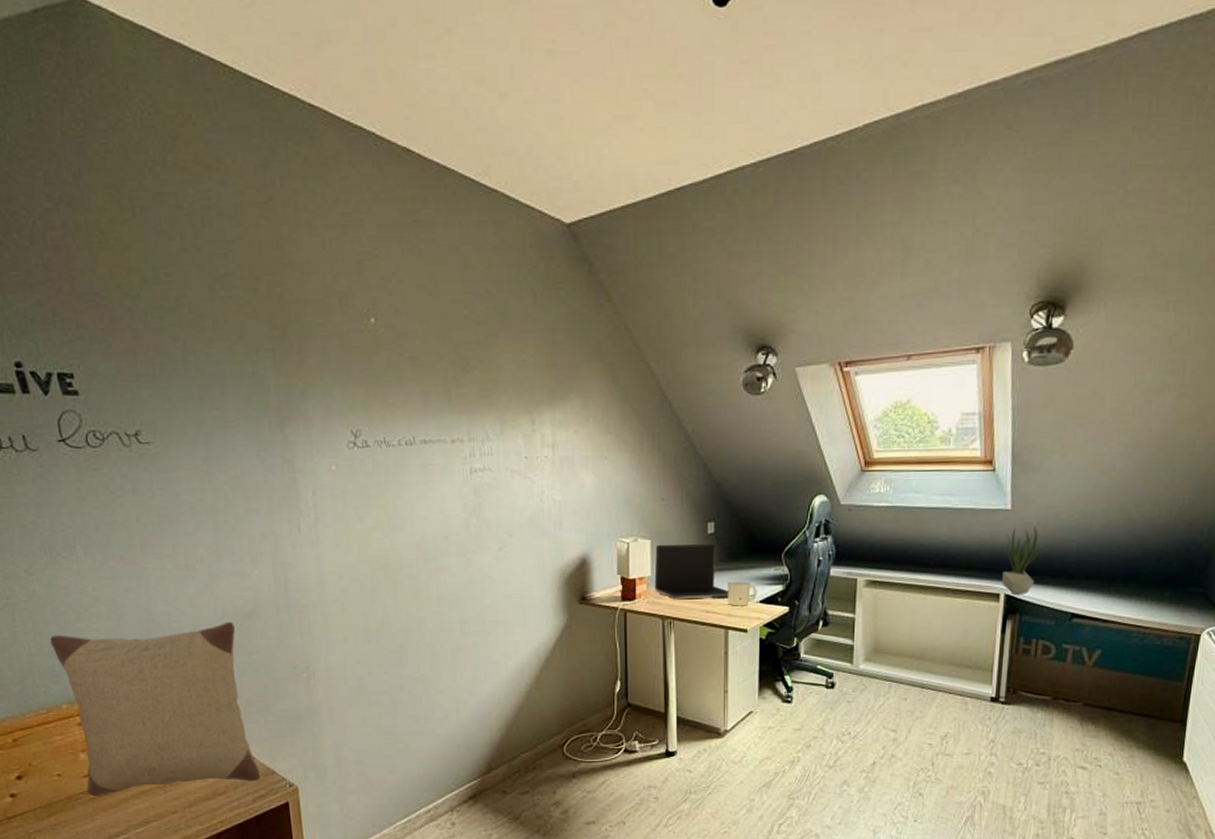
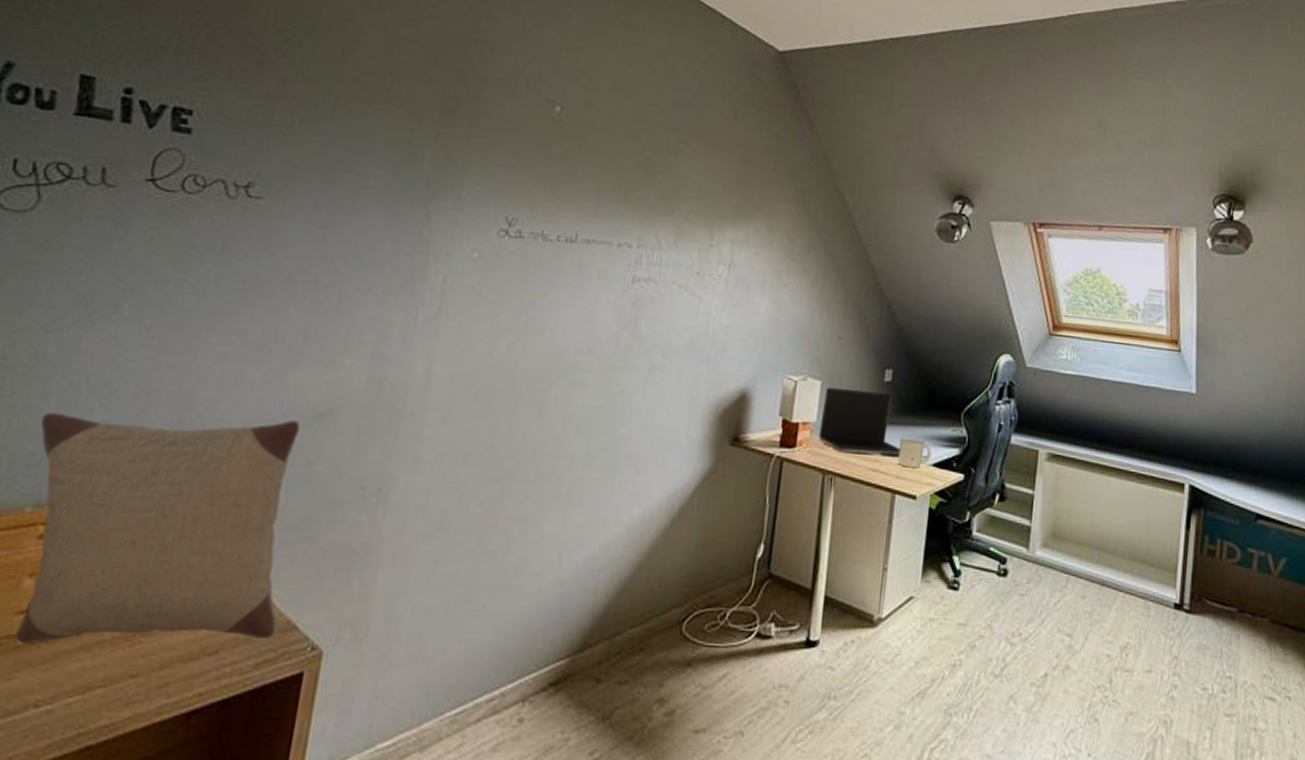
potted plant: present [1002,527,1039,594] -> none [1187,413,1224,487]

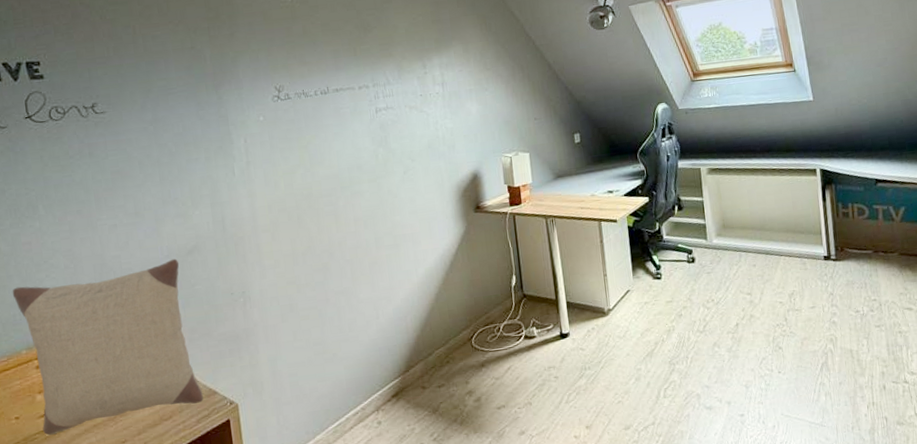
laptop computer: present [818,387,900,456] -> none [533,151,598,201]
mug: present [897,438,932,469] -> none [596,179,621,202]

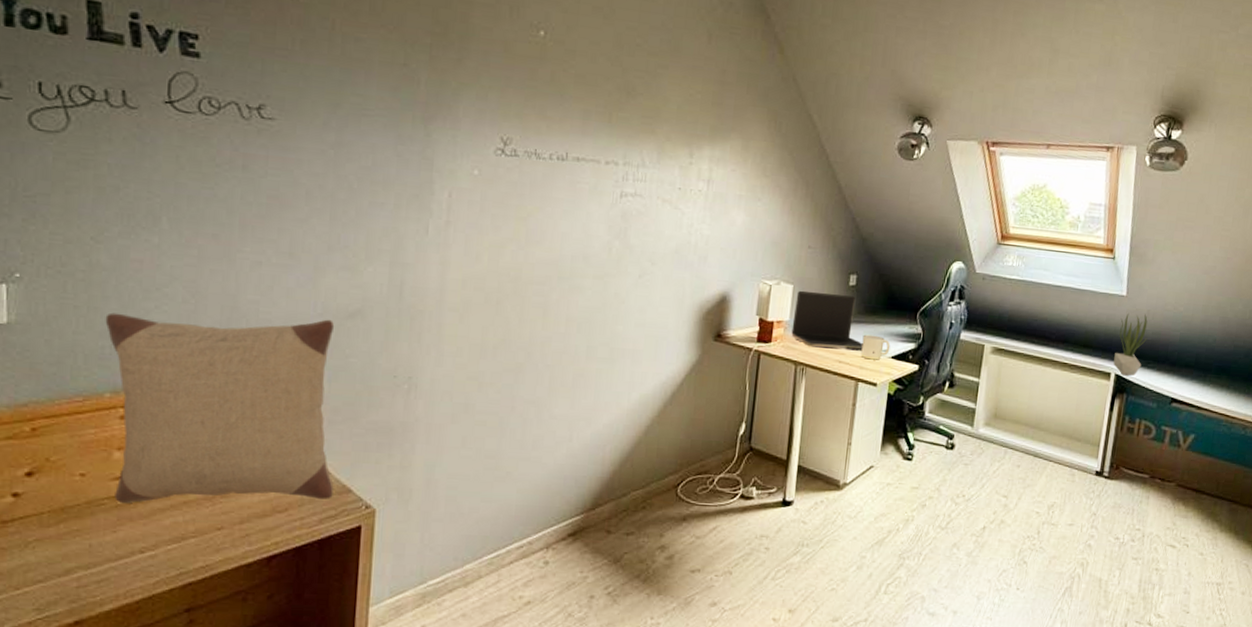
laptop computer: none [533,151,598,201] -> present [791,290,863,350]
mug: none [596,179,621,202] -> present [861,334,891,360]
potted plant: none [813,112,842,169] -> present [1113,313,1148,376]

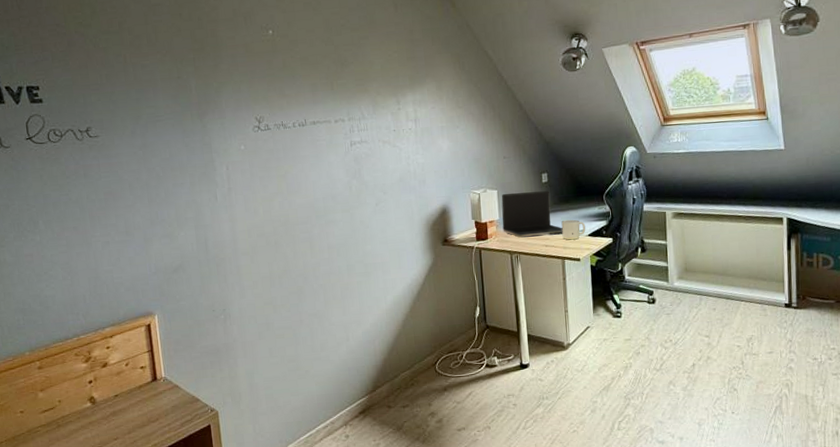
pillow: present [105,312,335,504] -> none [16,275,187,429]
potted plant: present [1113,313,1148,376] -> none [783,162,811,218]

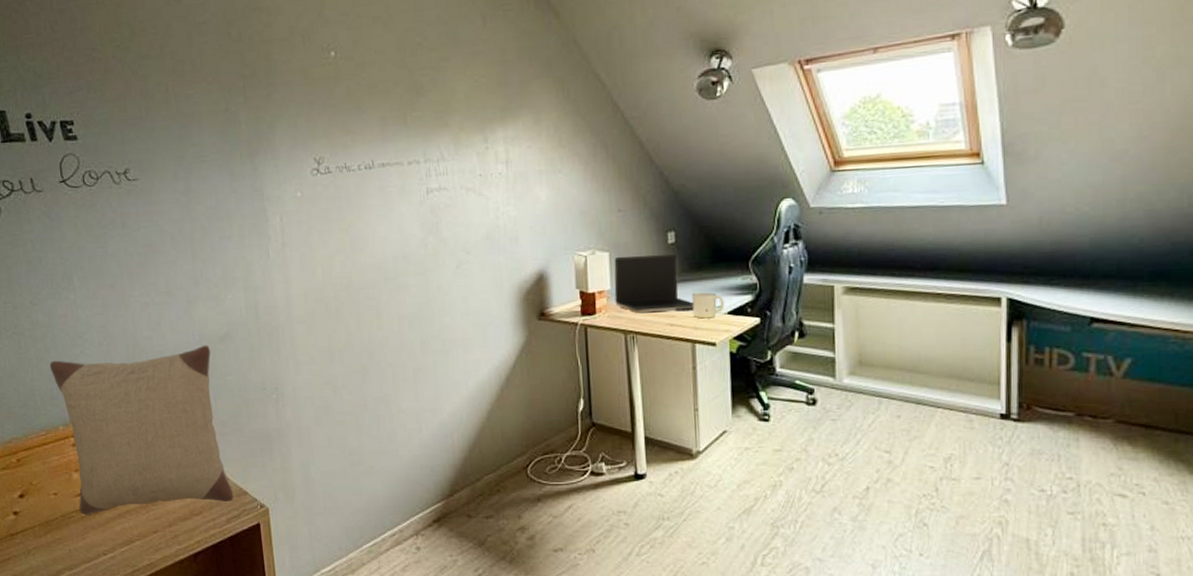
pillow: none [16,275,187,429] -> present [49,345,234,515]

